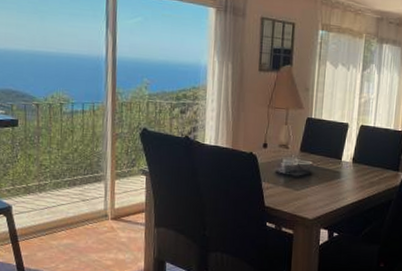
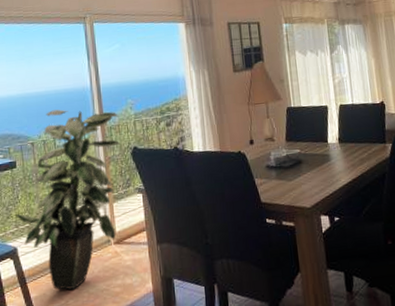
indoor plant: none [12,74,132,256] -> present [14,109,121,290]

